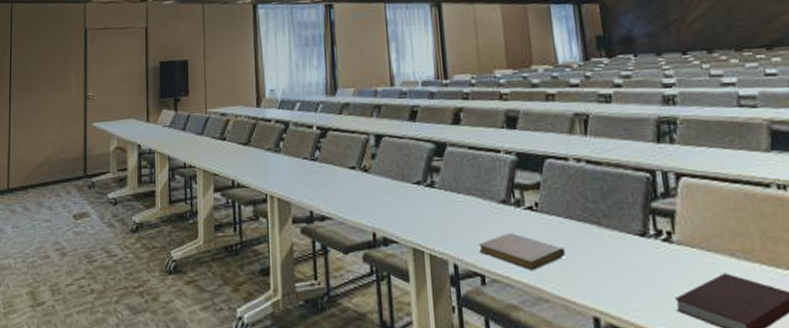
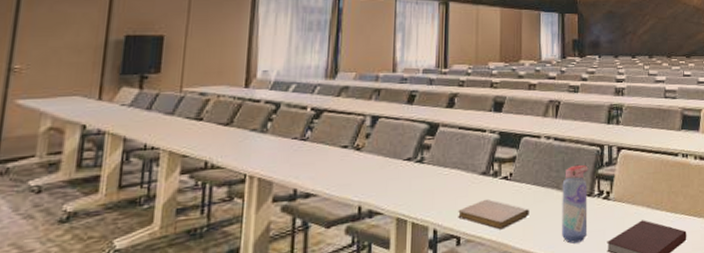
water bottle: none [603,195,647,296] -> present [562,164,588,244]

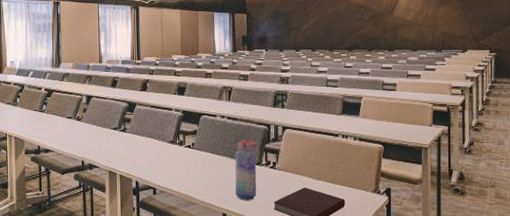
notebook: present [458,199,529,230] -> none [153,161,209,185]

